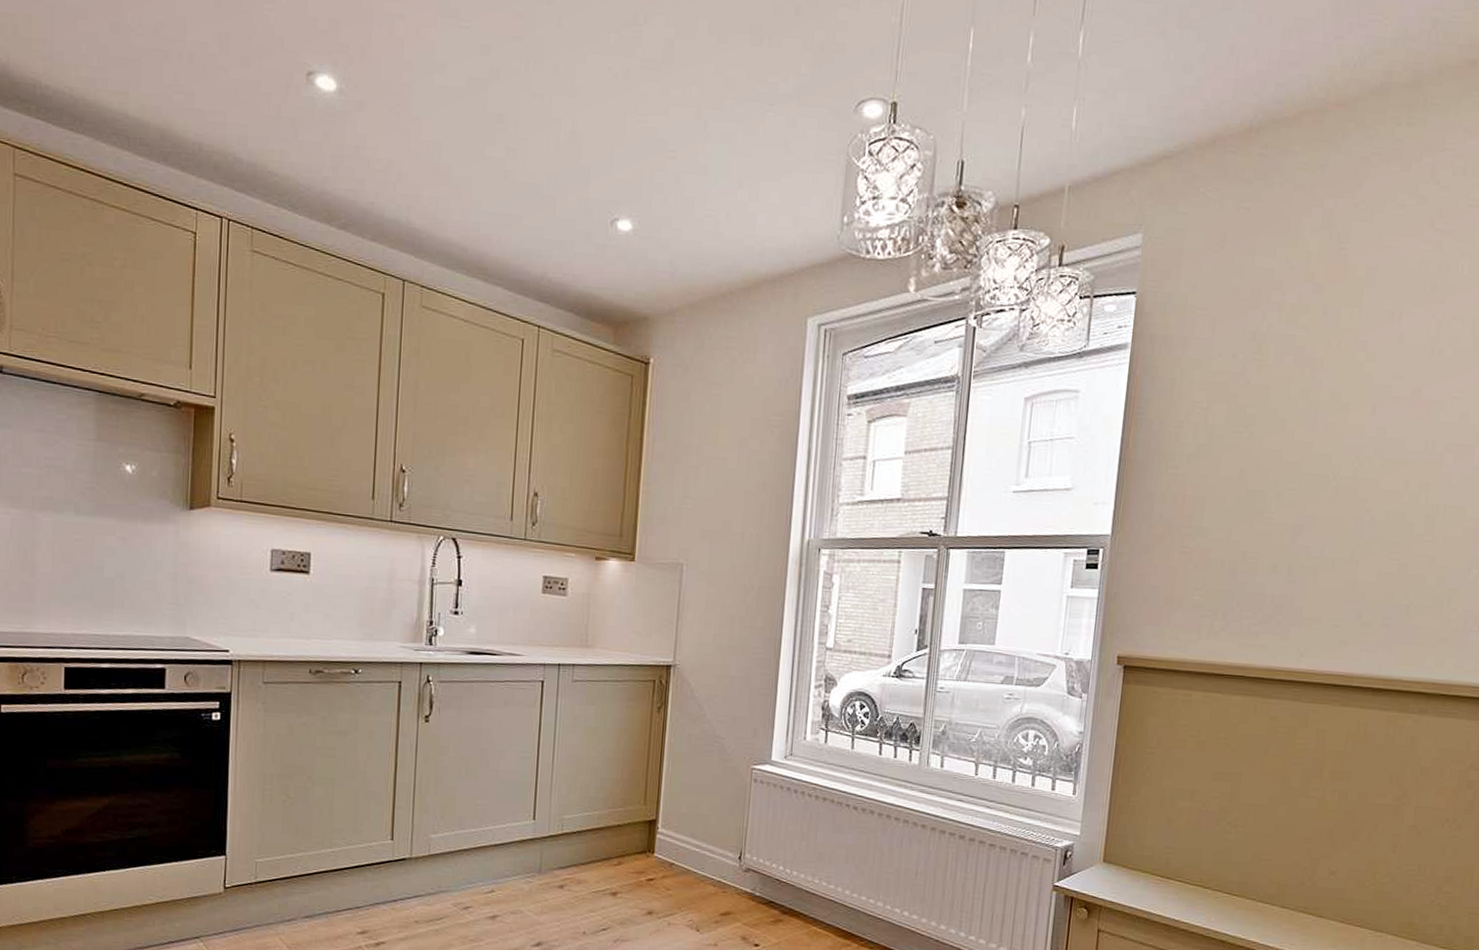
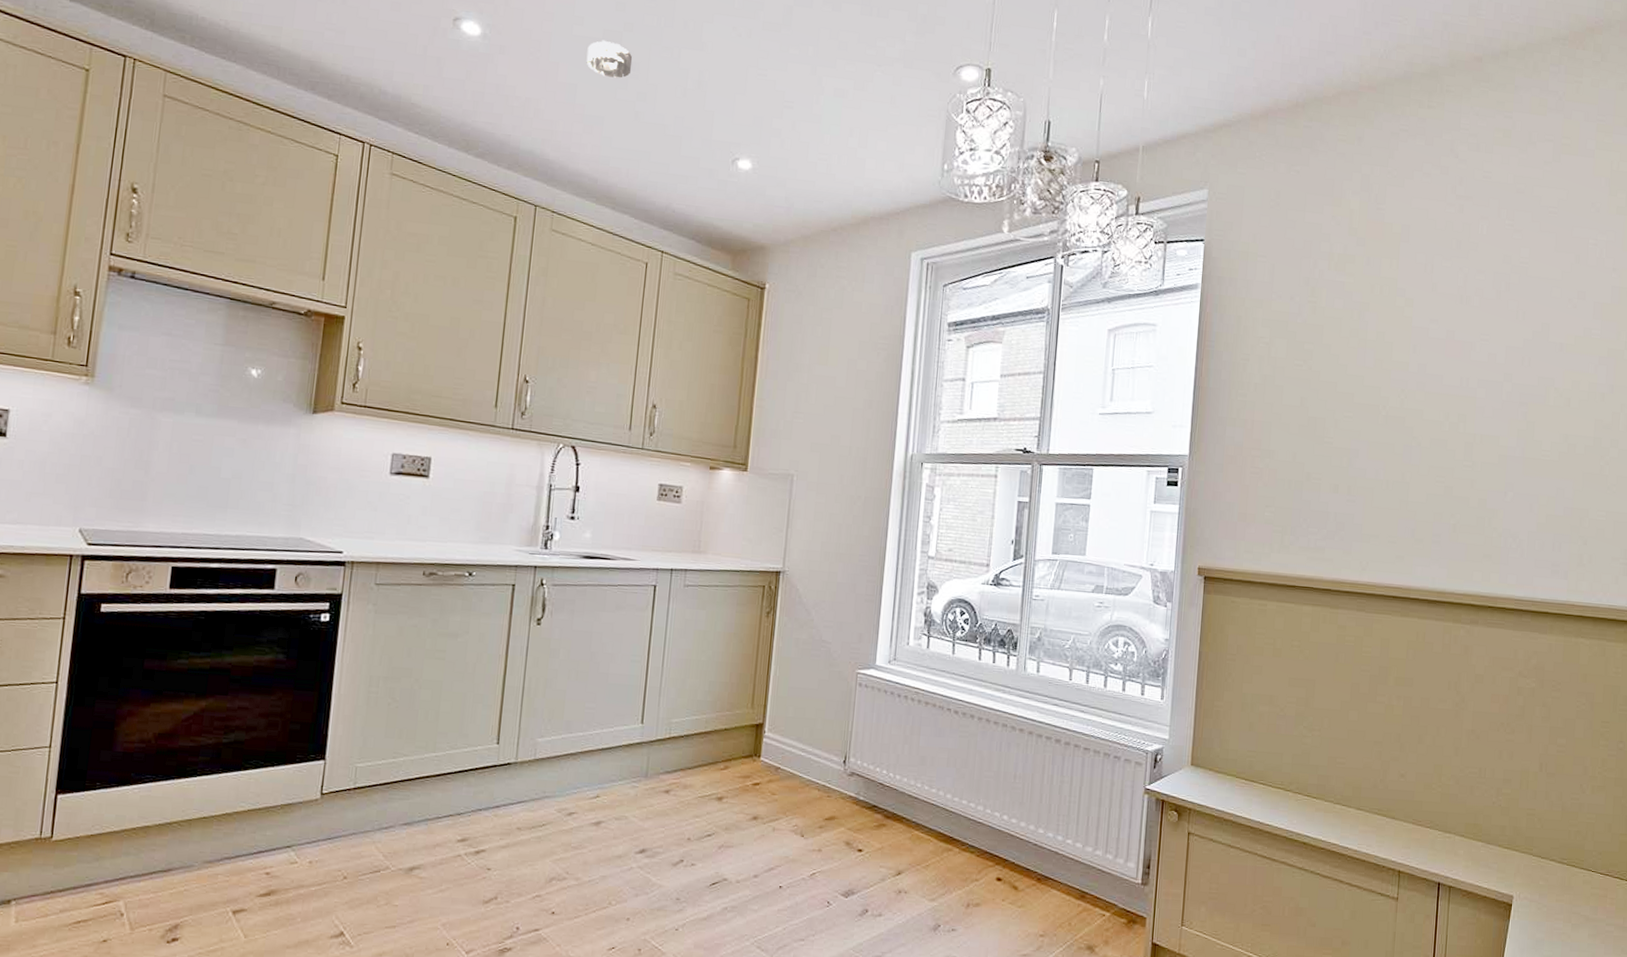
smoke detector: none [450,89,500,133] -> present [586,40,633,78]

